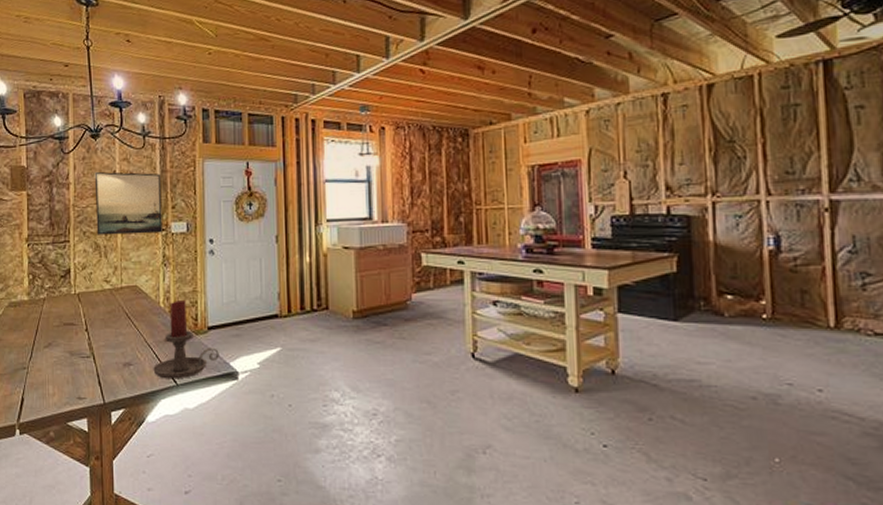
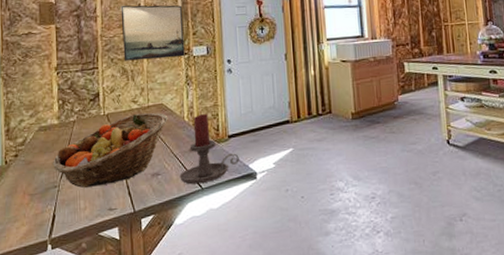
fruit basket: none [21,294,142,372] -> present [52,112,168,188]

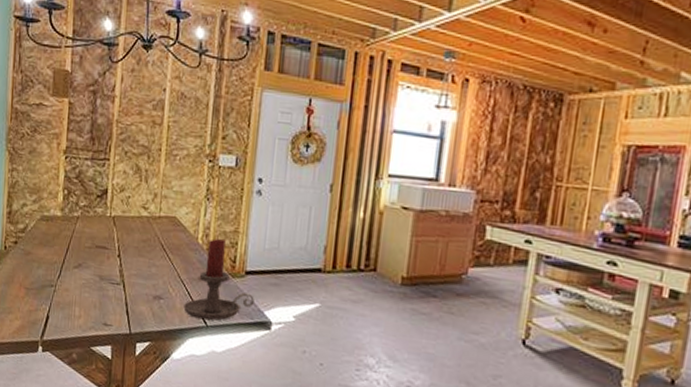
fruit basket: present [52,112,168,188] -> none [50,223,180,297]
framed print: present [120,5,185,61] -> none [139,87,214,165]

